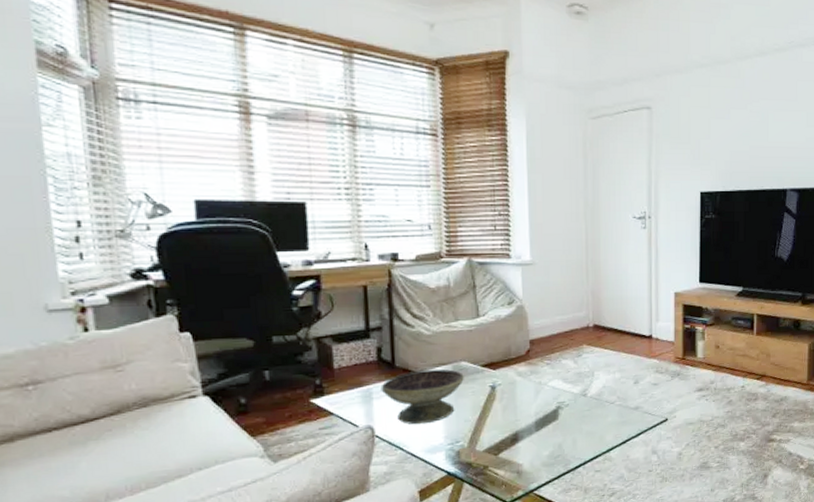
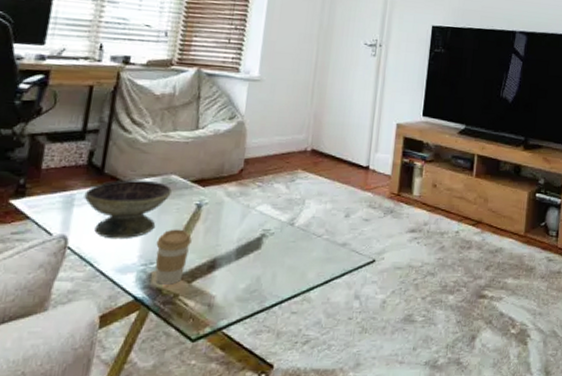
coffee cup: none [458,409,491,459] -> present [155,229,192,285]

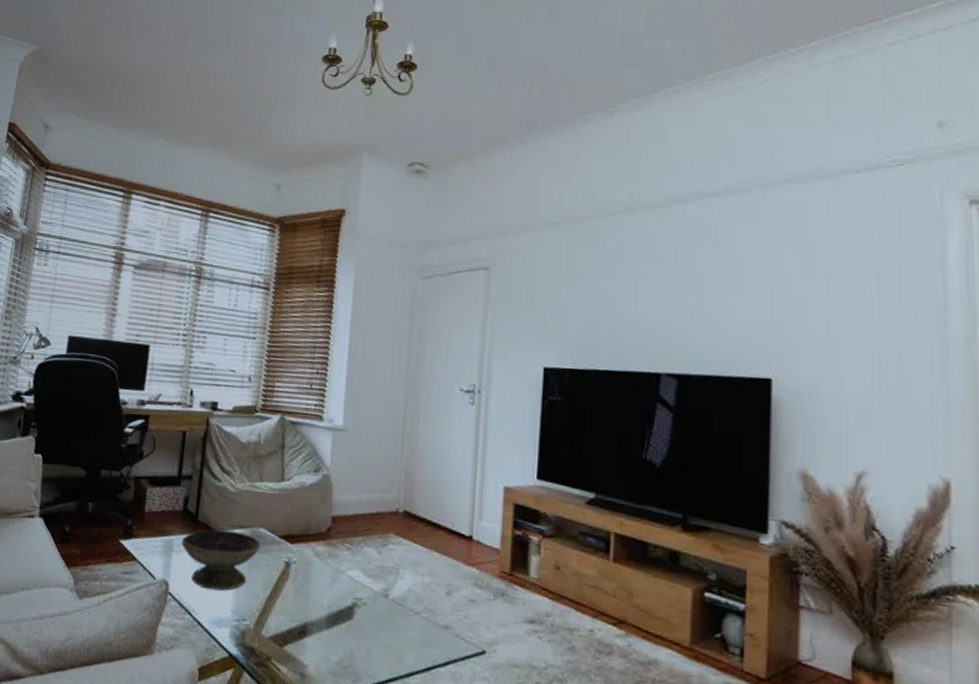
coffee cup: present [155,229,192,285] -> none [248,586,282,646]

